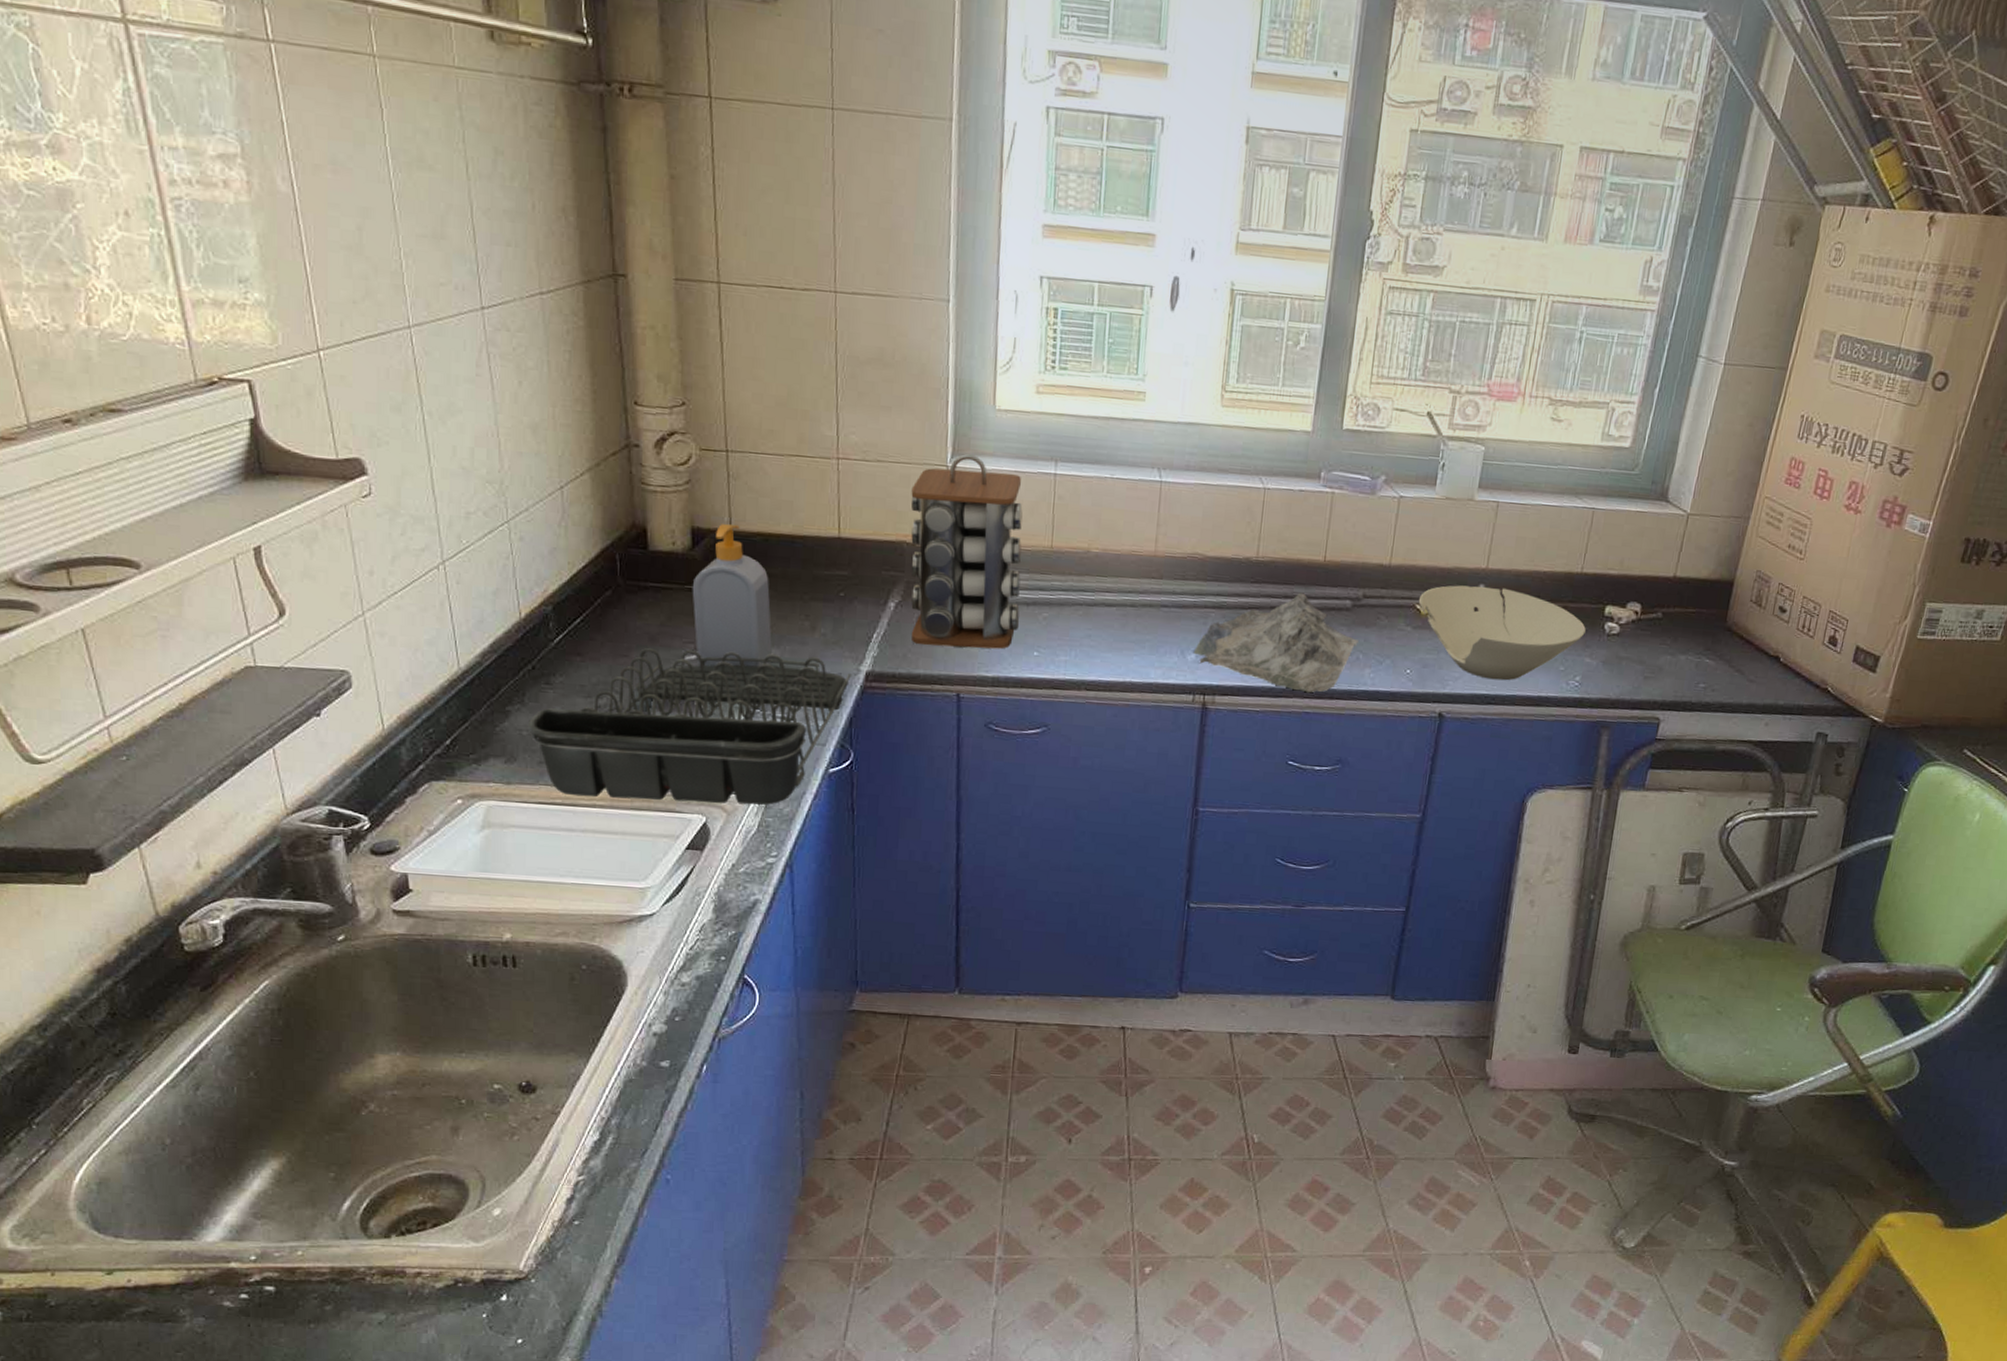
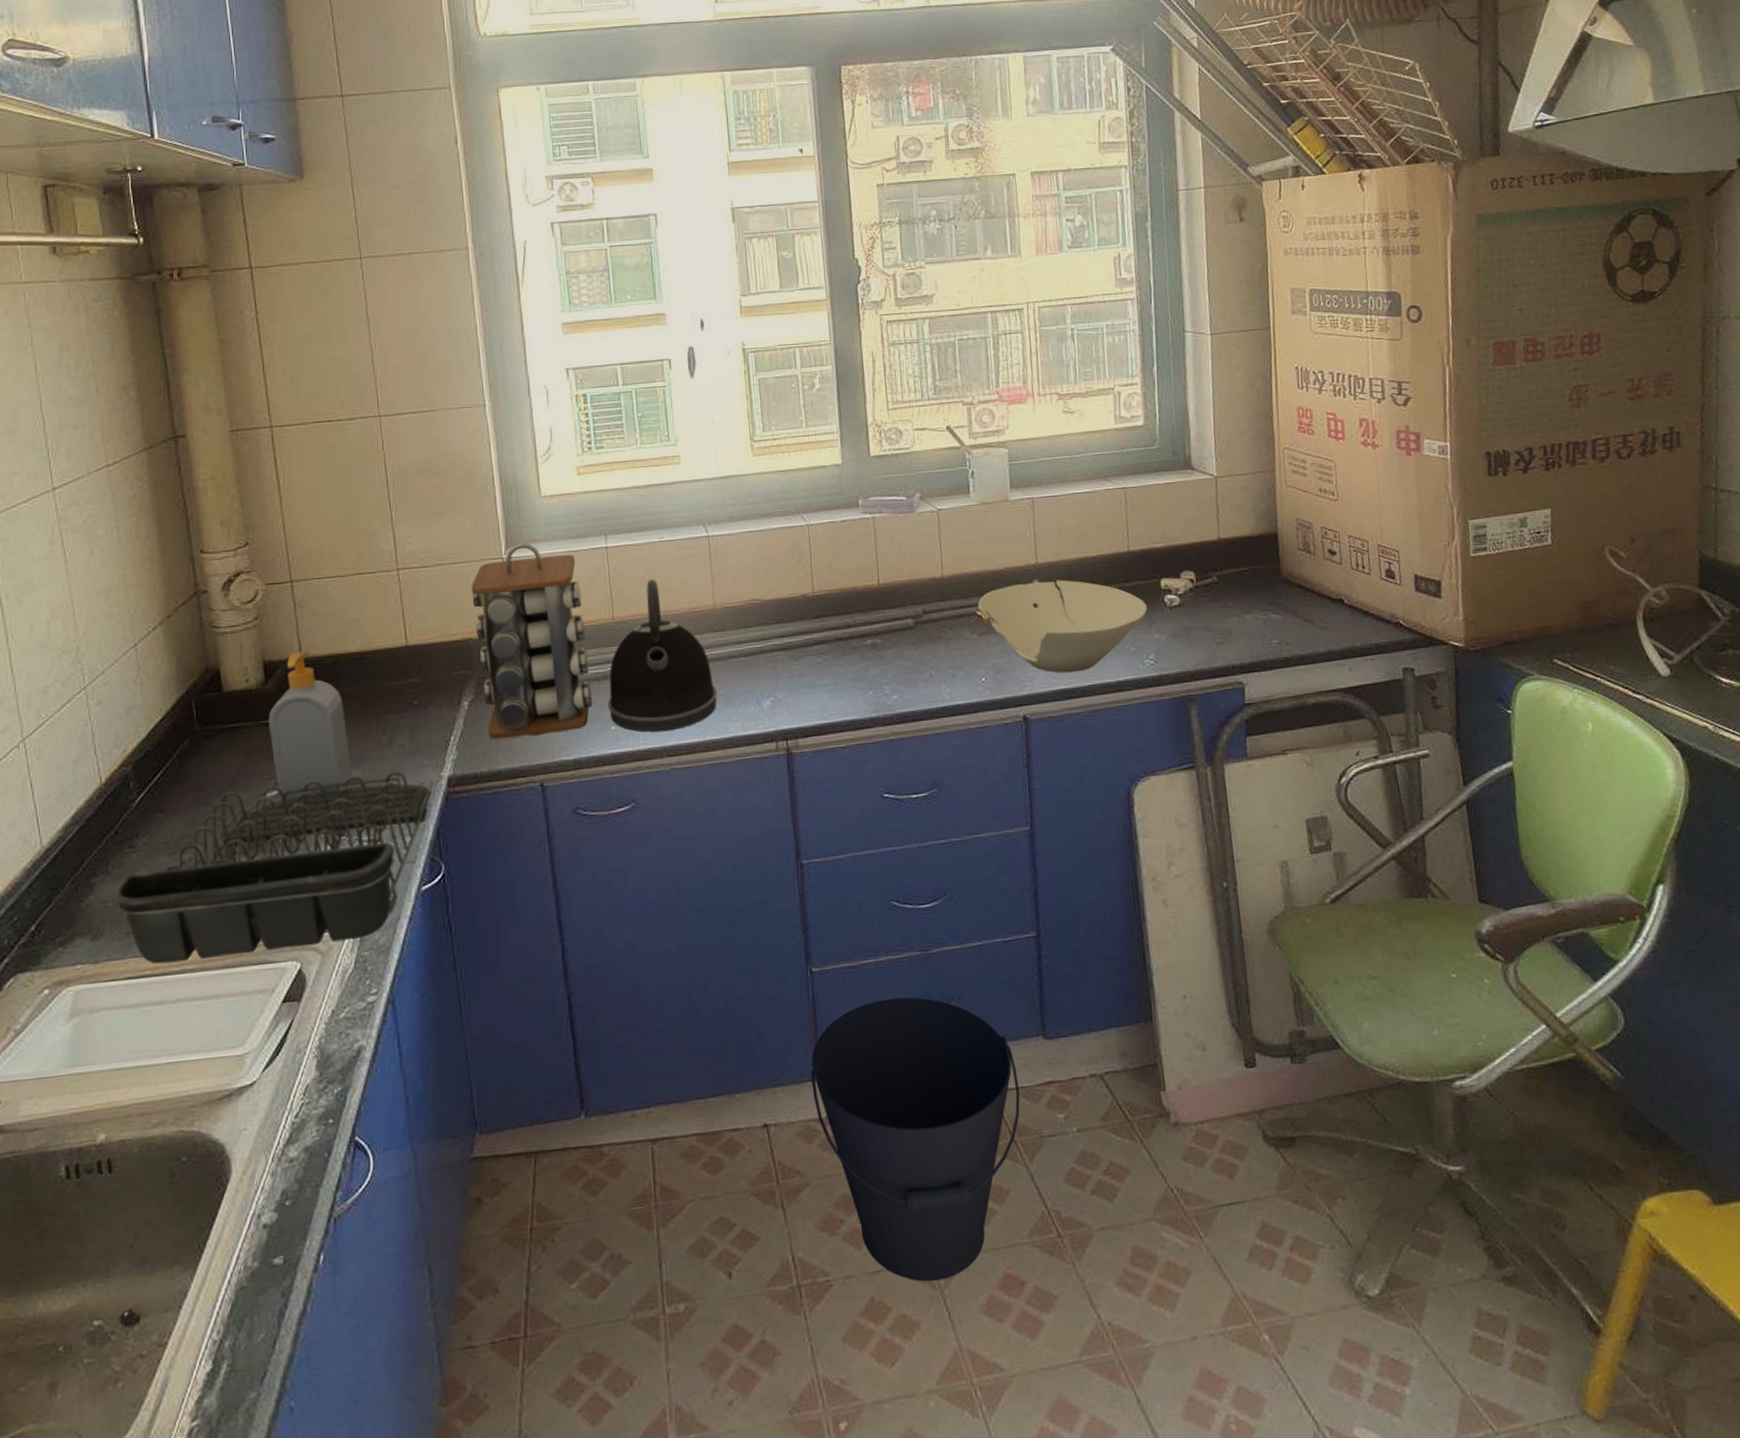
kettle: none [1033,515,1144,666] -> present [607,579,717,732]
bucket: none [1170,941,1361,1175] -> present [811,997,1021,1282]
plastic bag: present [1193,592,1358,693] -> none [768,619,928,720]

